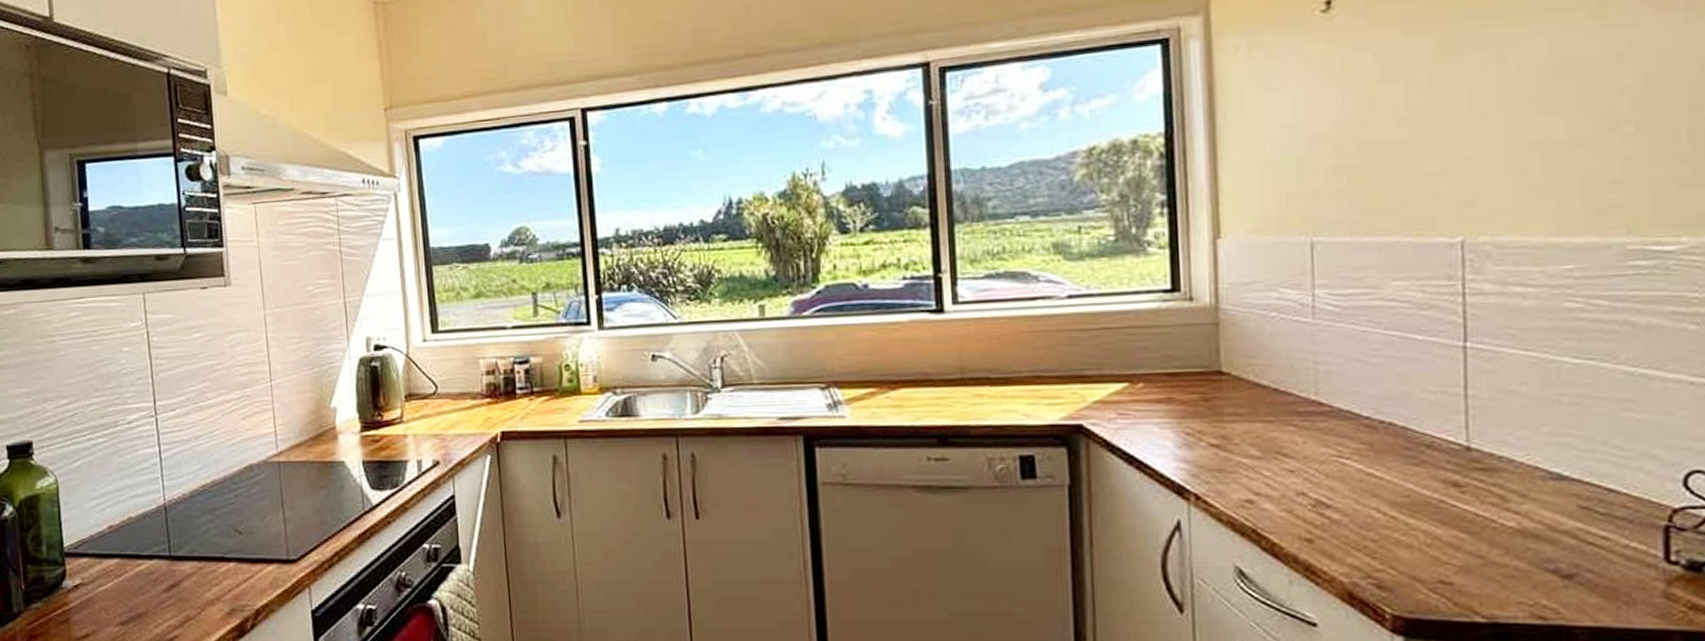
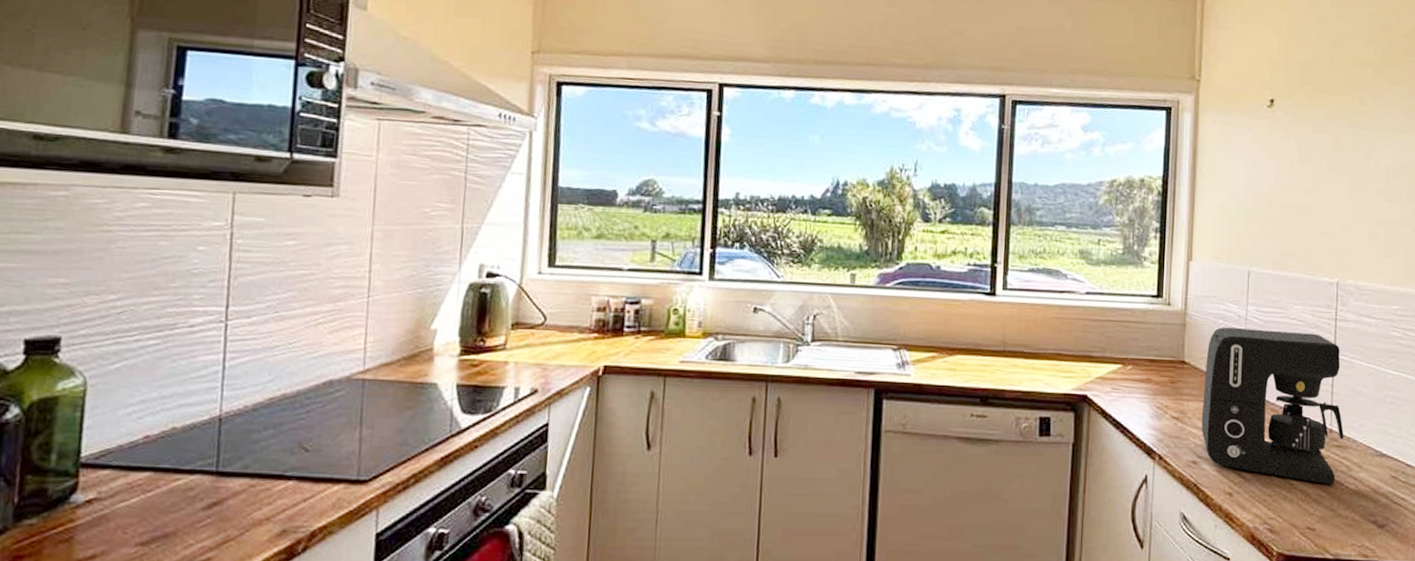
coffee maker: none [1254,317,1491,523] -> present [1201,327,1344,485]

